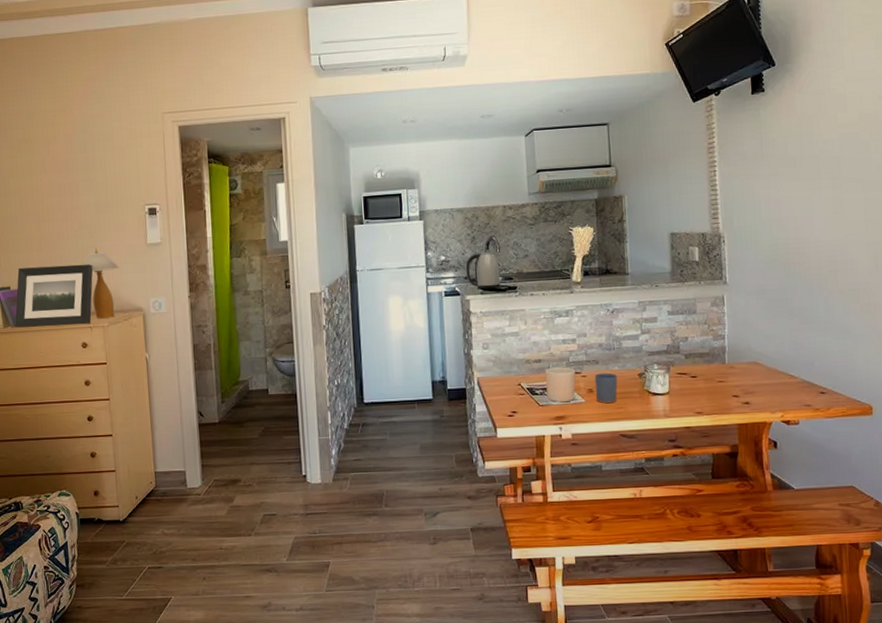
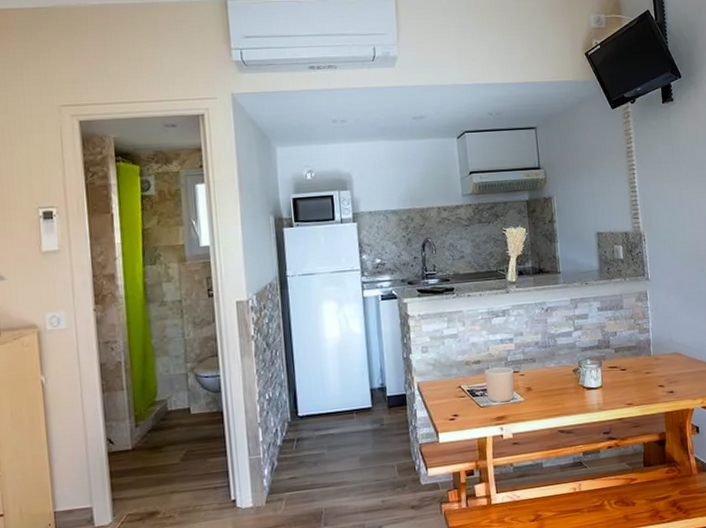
kettle: present [465,251,501,290] -> none [401,253,438,293]
mug: present [594,373,618,404] -> none [532,370,555,401]

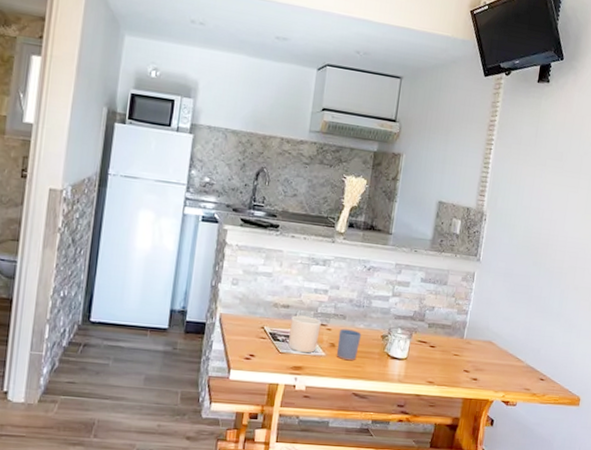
mug: none [532,370,555,401] -> present [336,329,362,361]

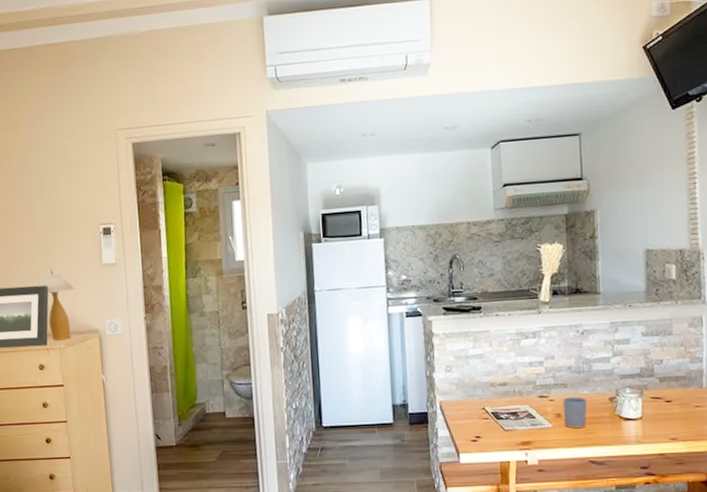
mug: present [288,315,321,353] -> none [510,390,543,428]

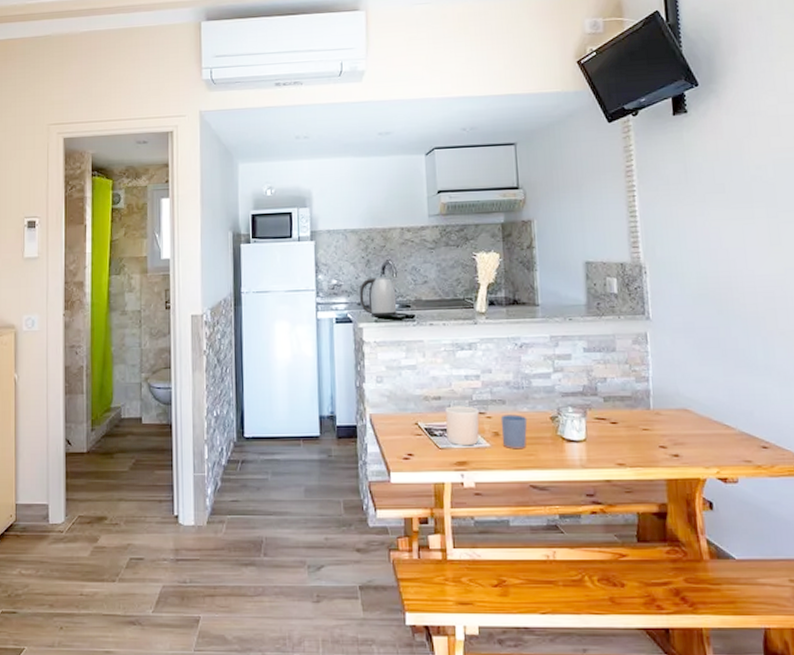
kettle: none [427,270,465,310] -> present [359,276,397,317]
mug: none [510,390,543,428] -> present [445,406,480,446]

